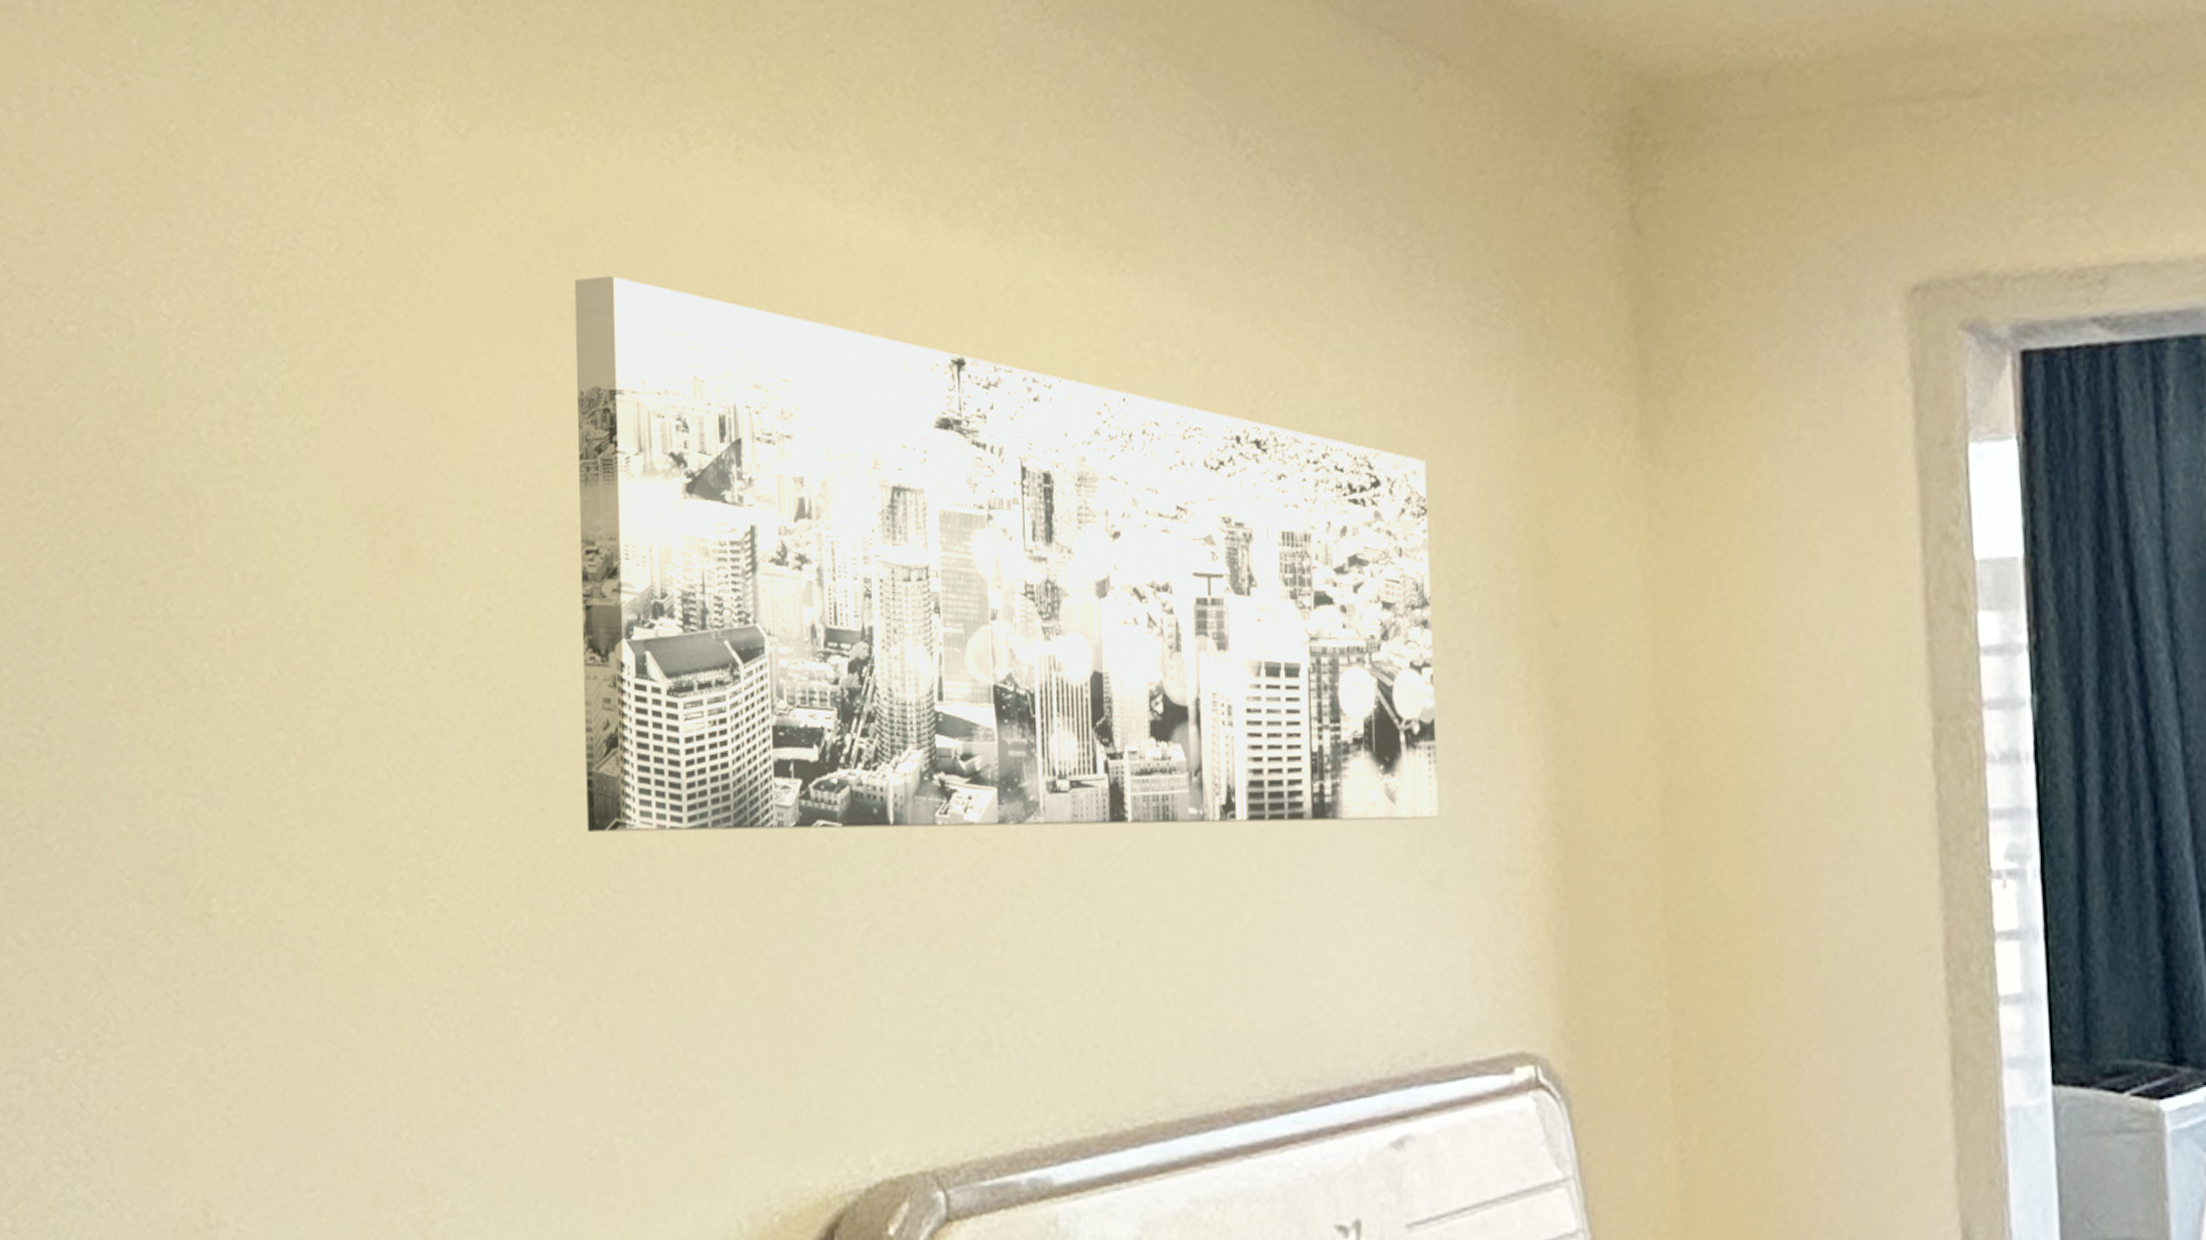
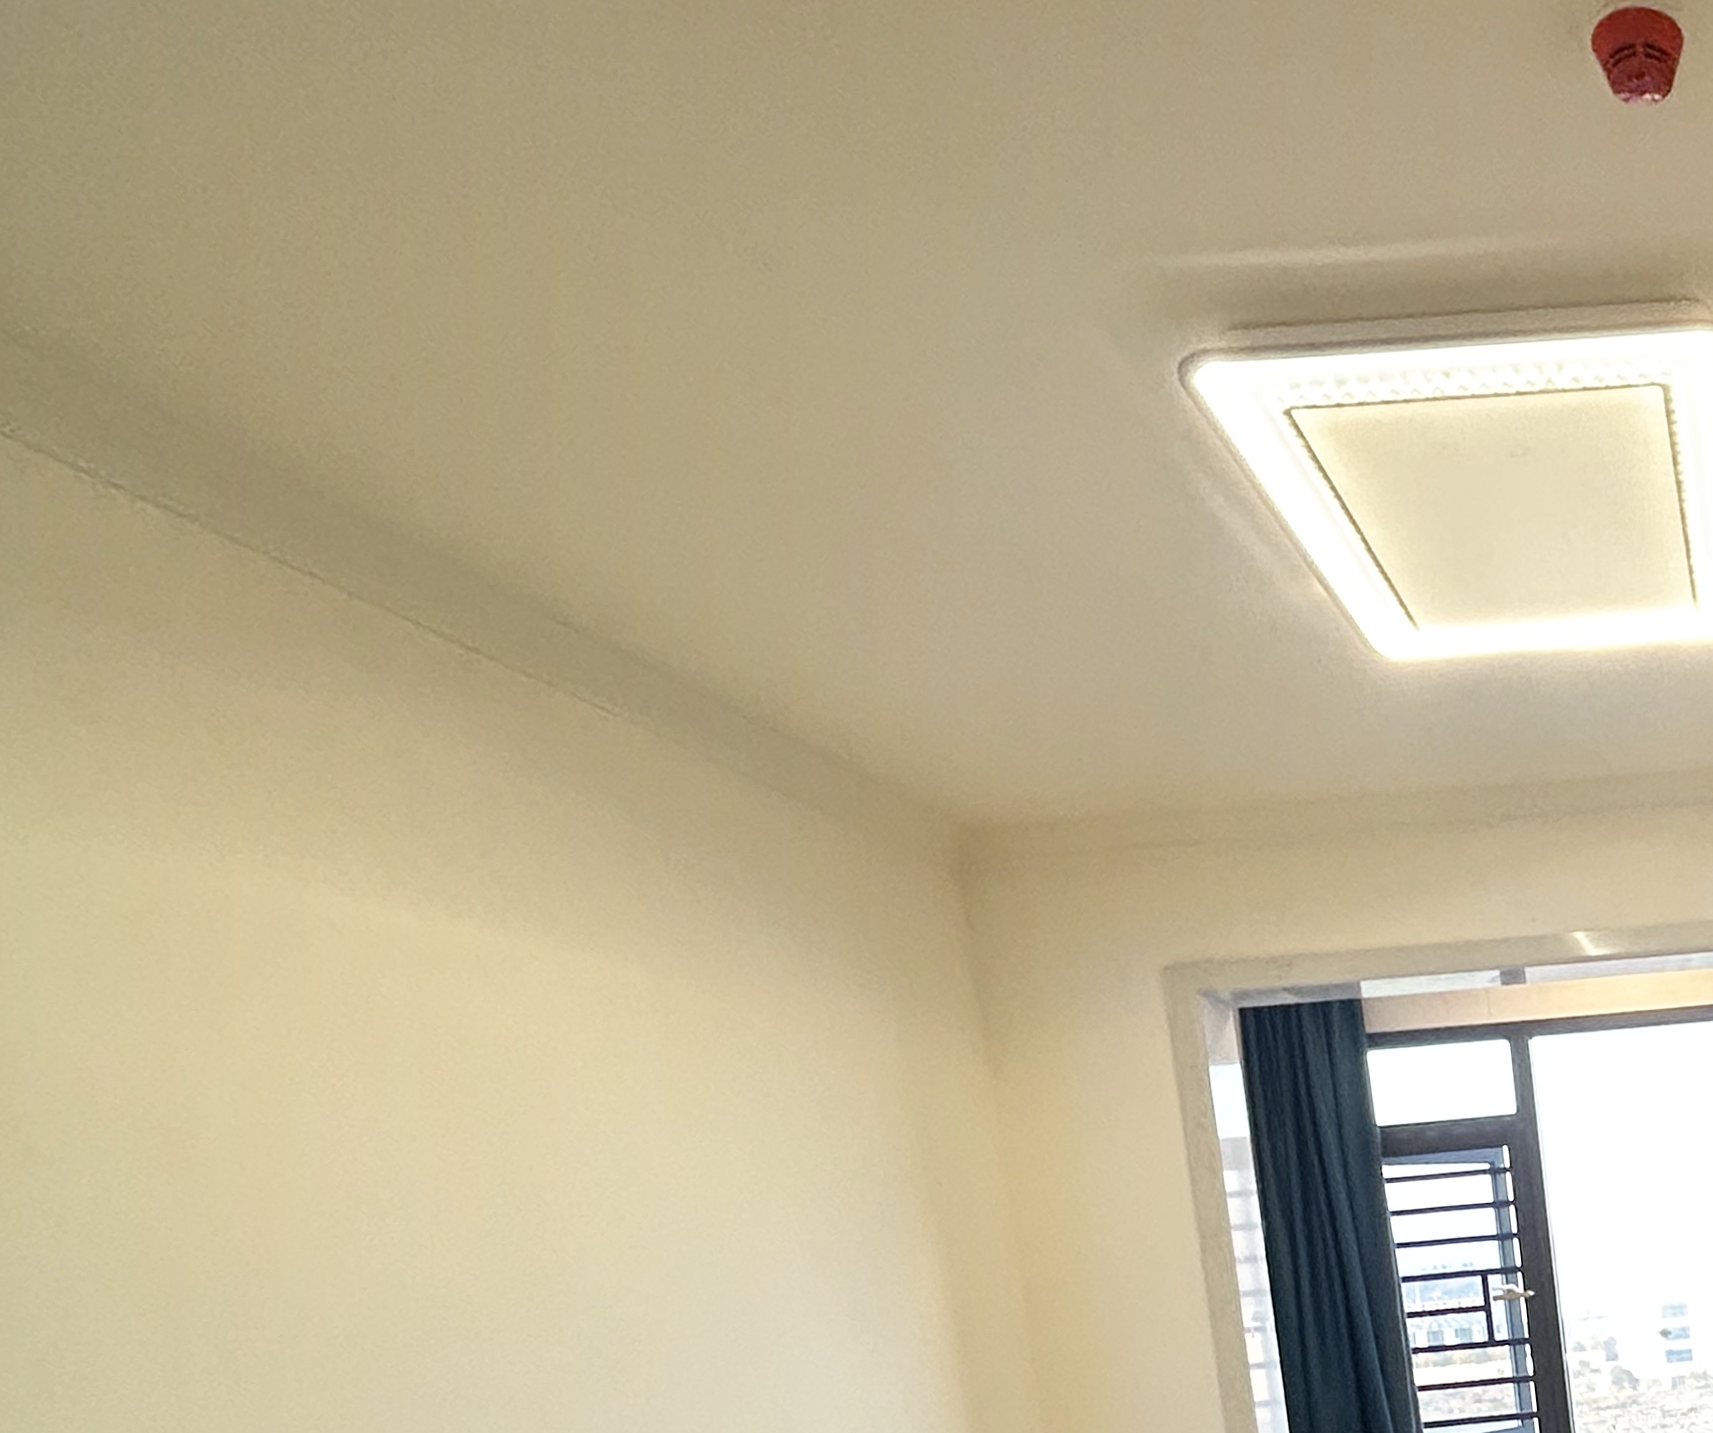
wall art: present [574,276,1439,833] -> none [140,948,871,1343]

